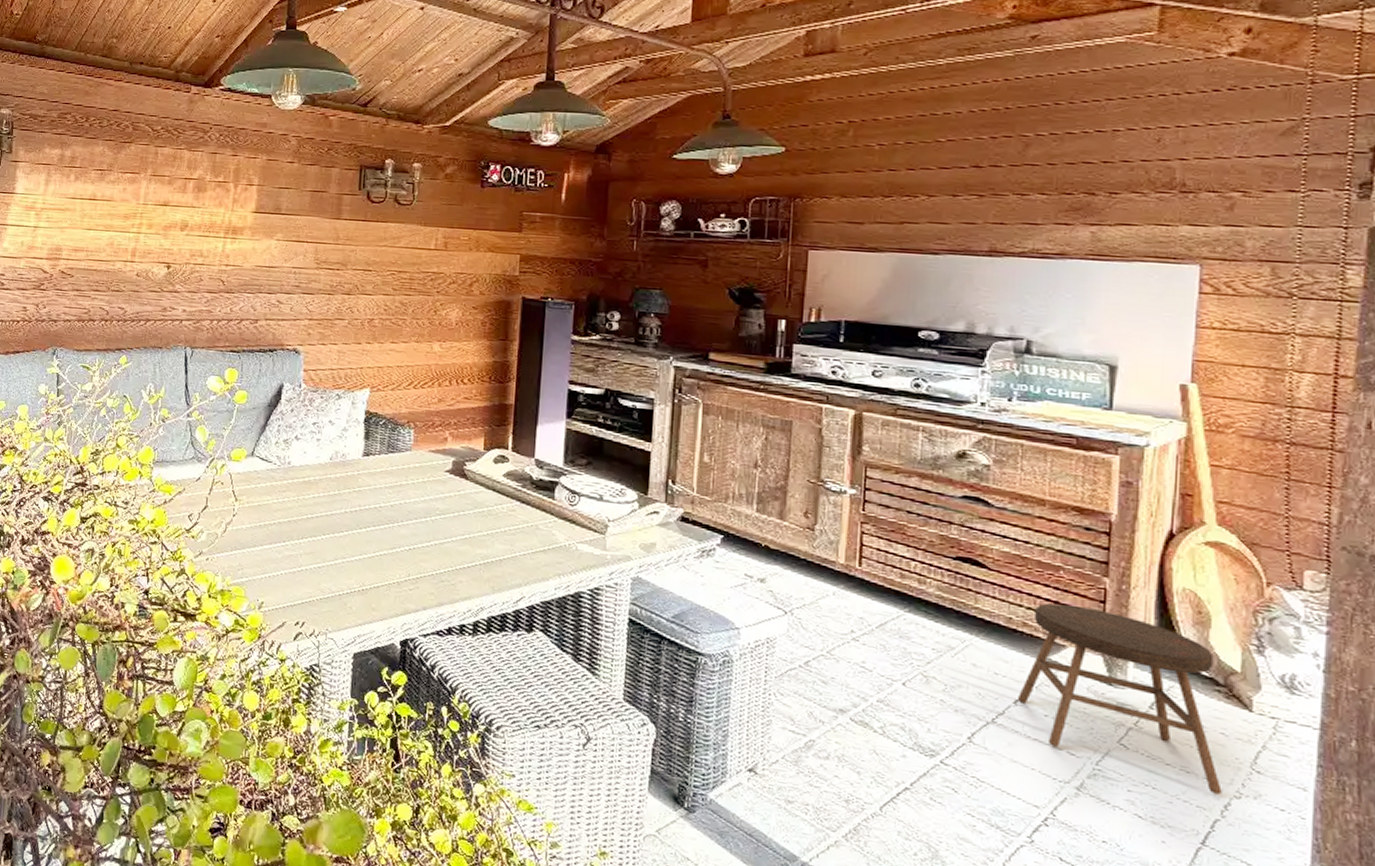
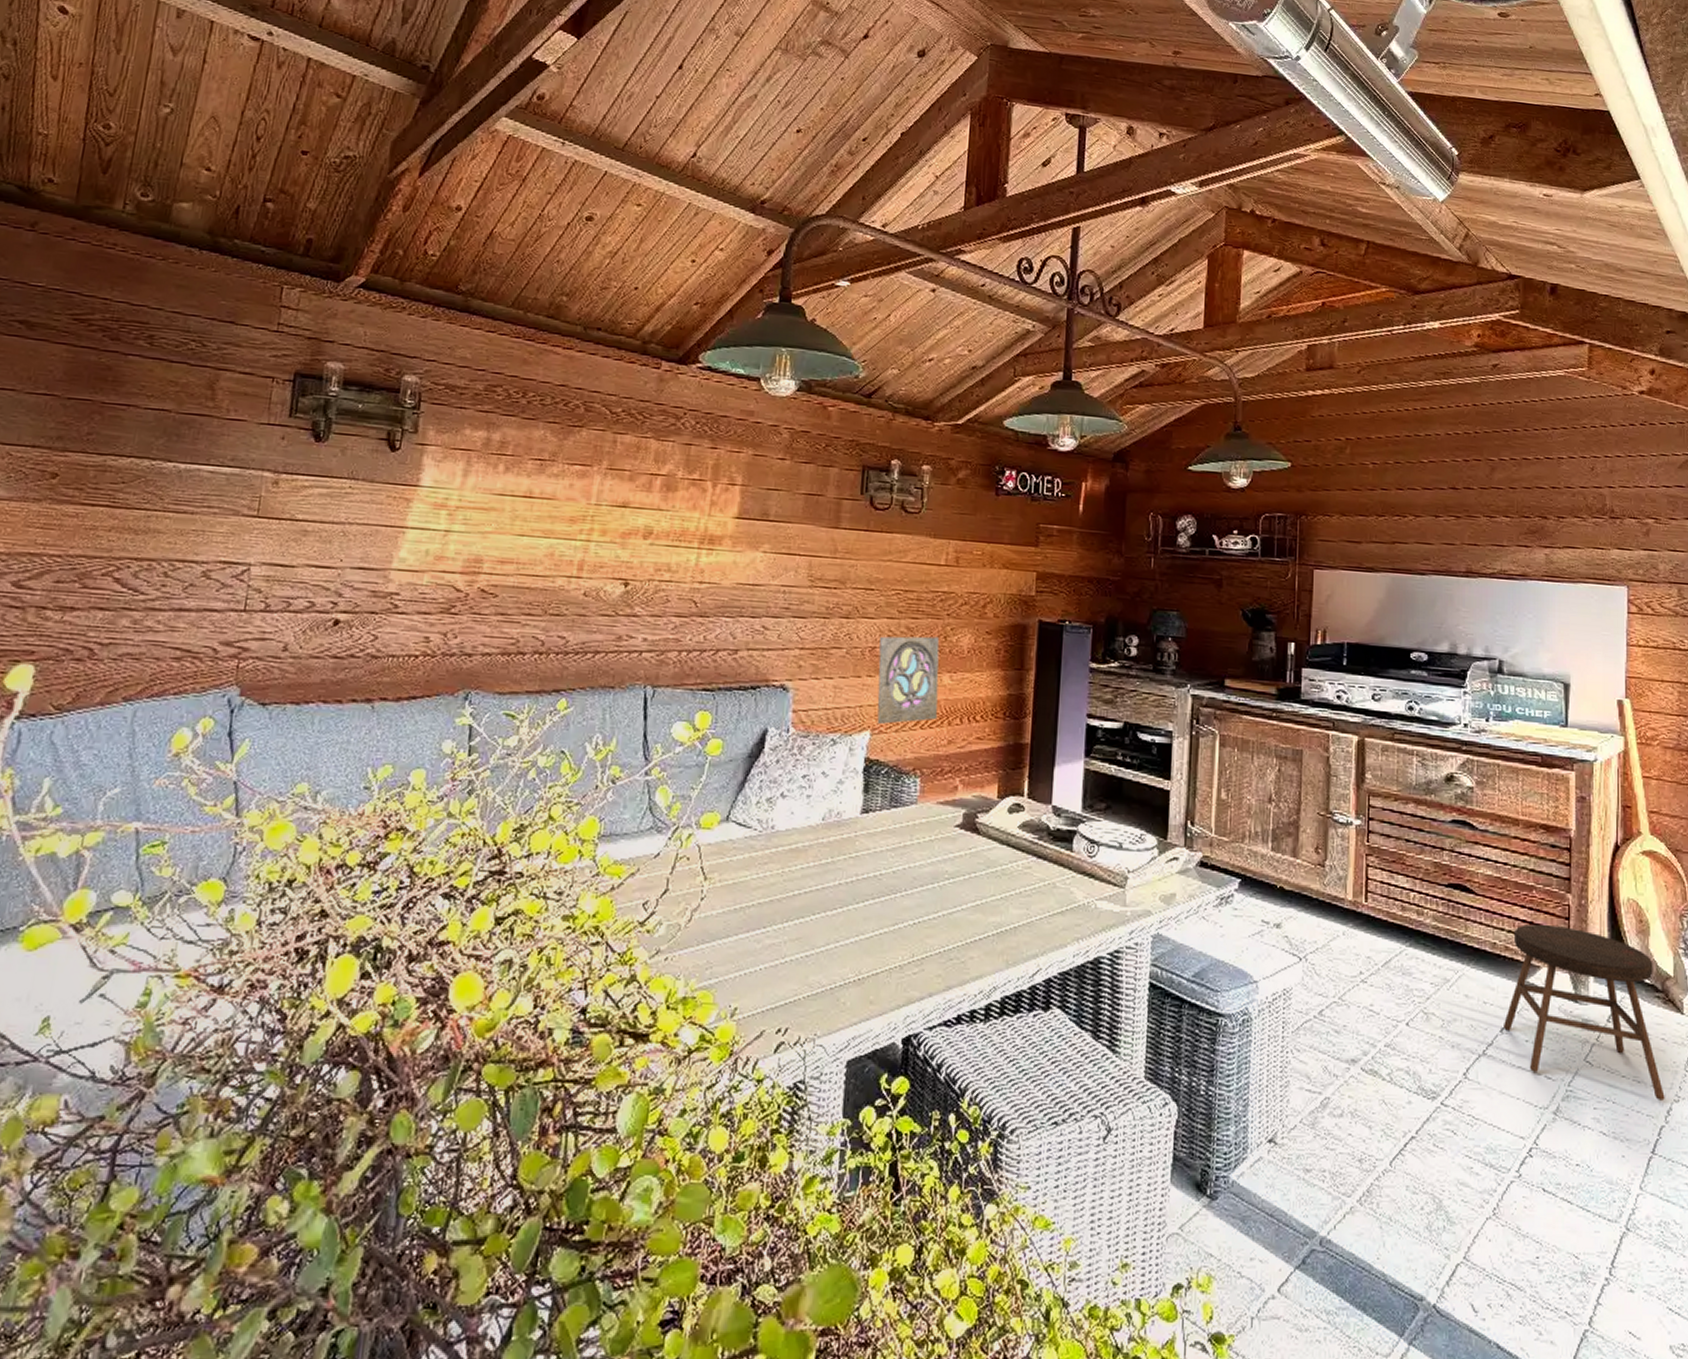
wall ornament: none [375,310,430,384] -> present [877,636,940,725]

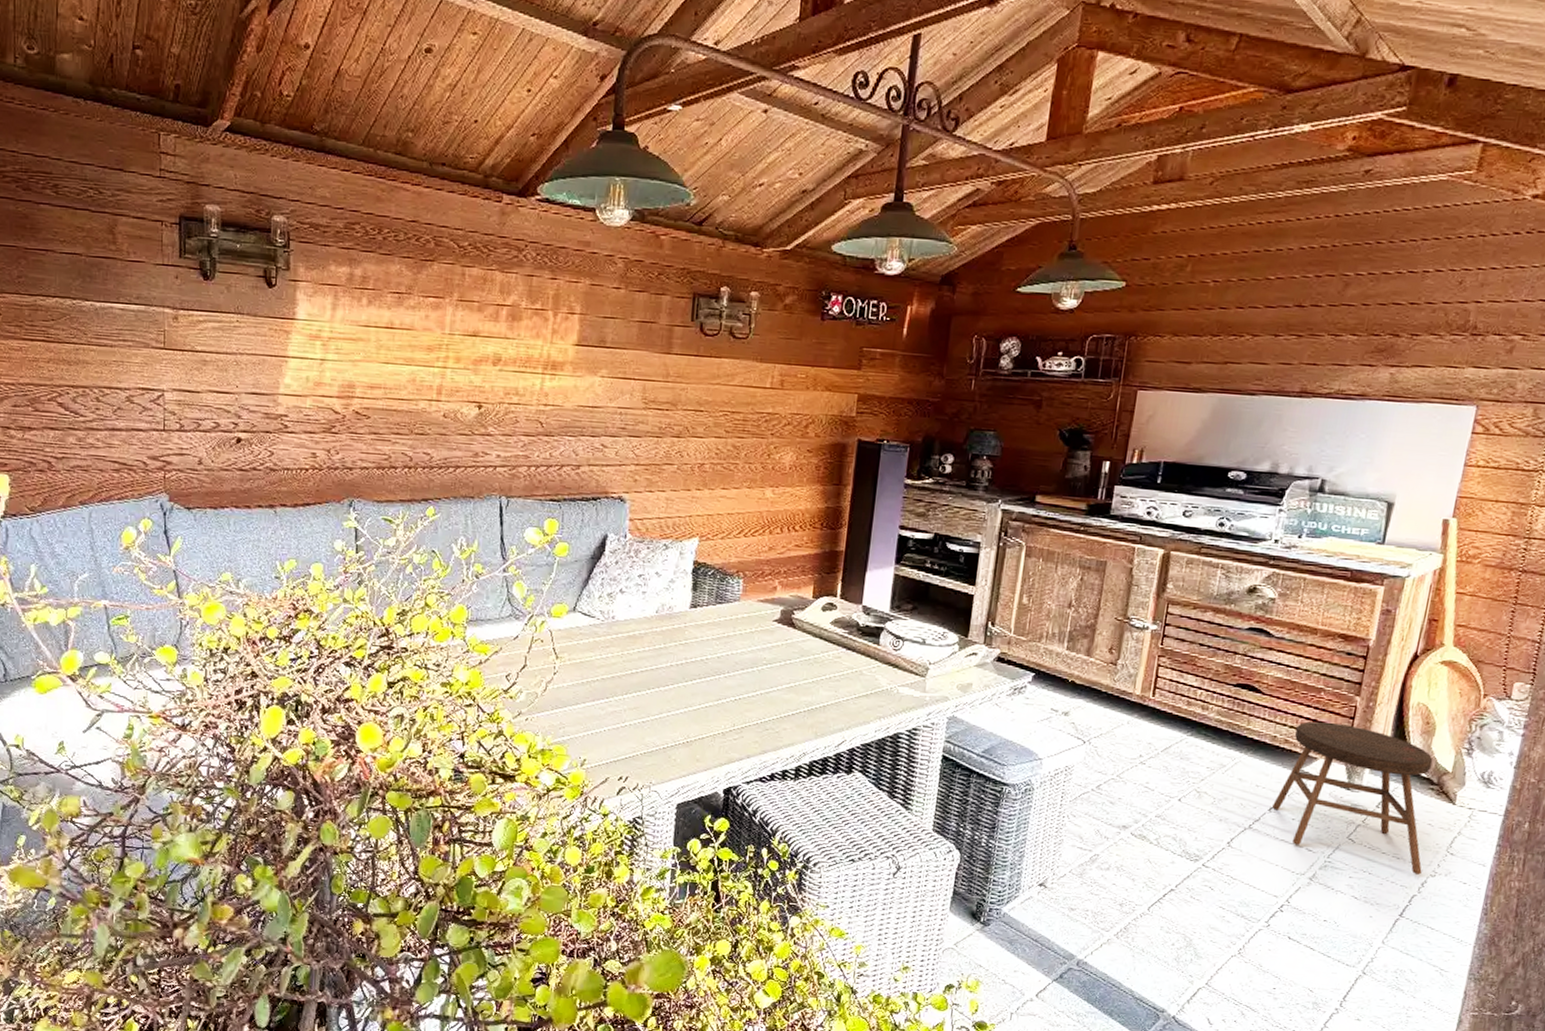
wall ornament: present [877,636,940,725] -> none [705,453,764,533]

